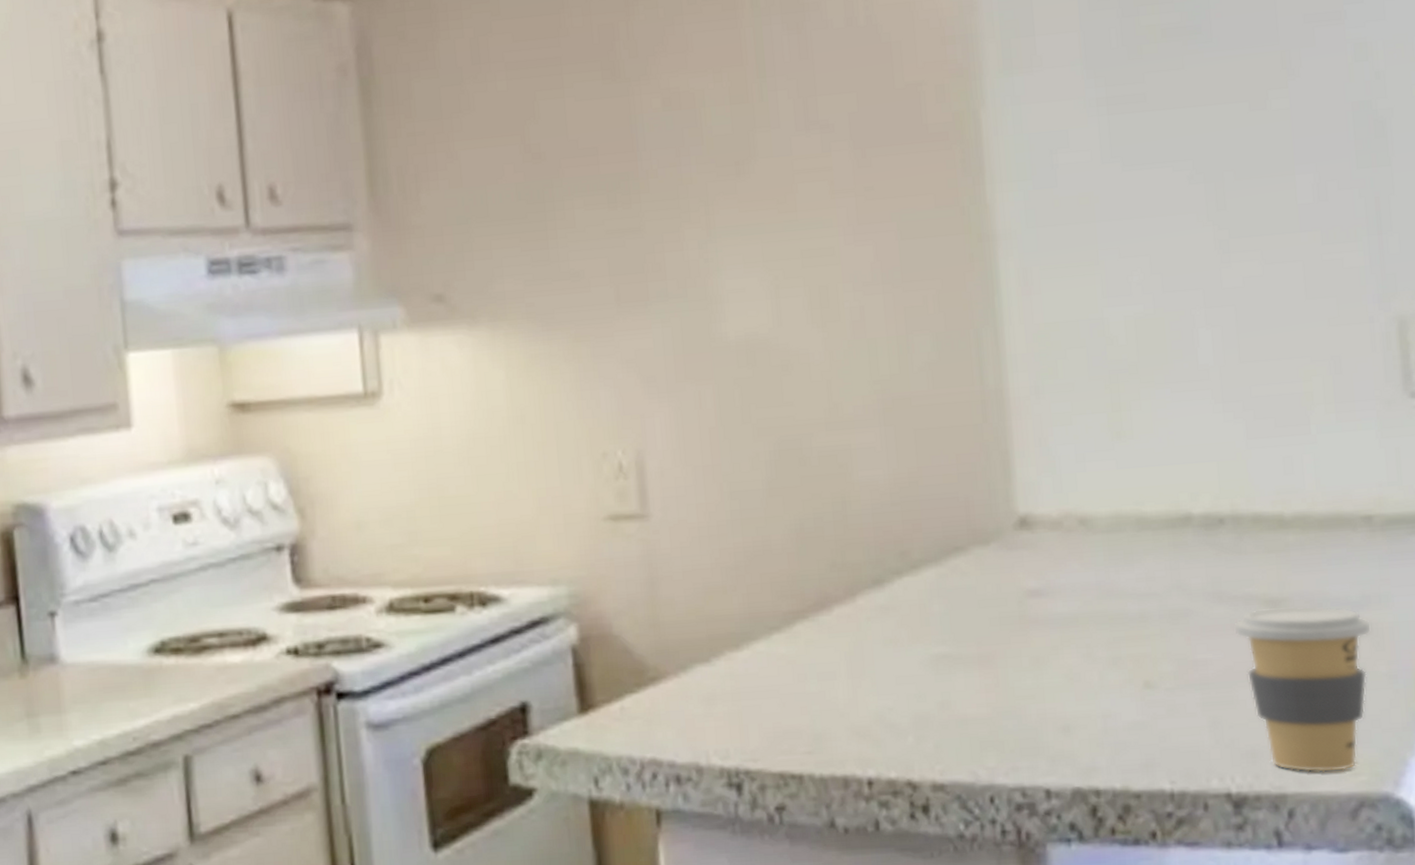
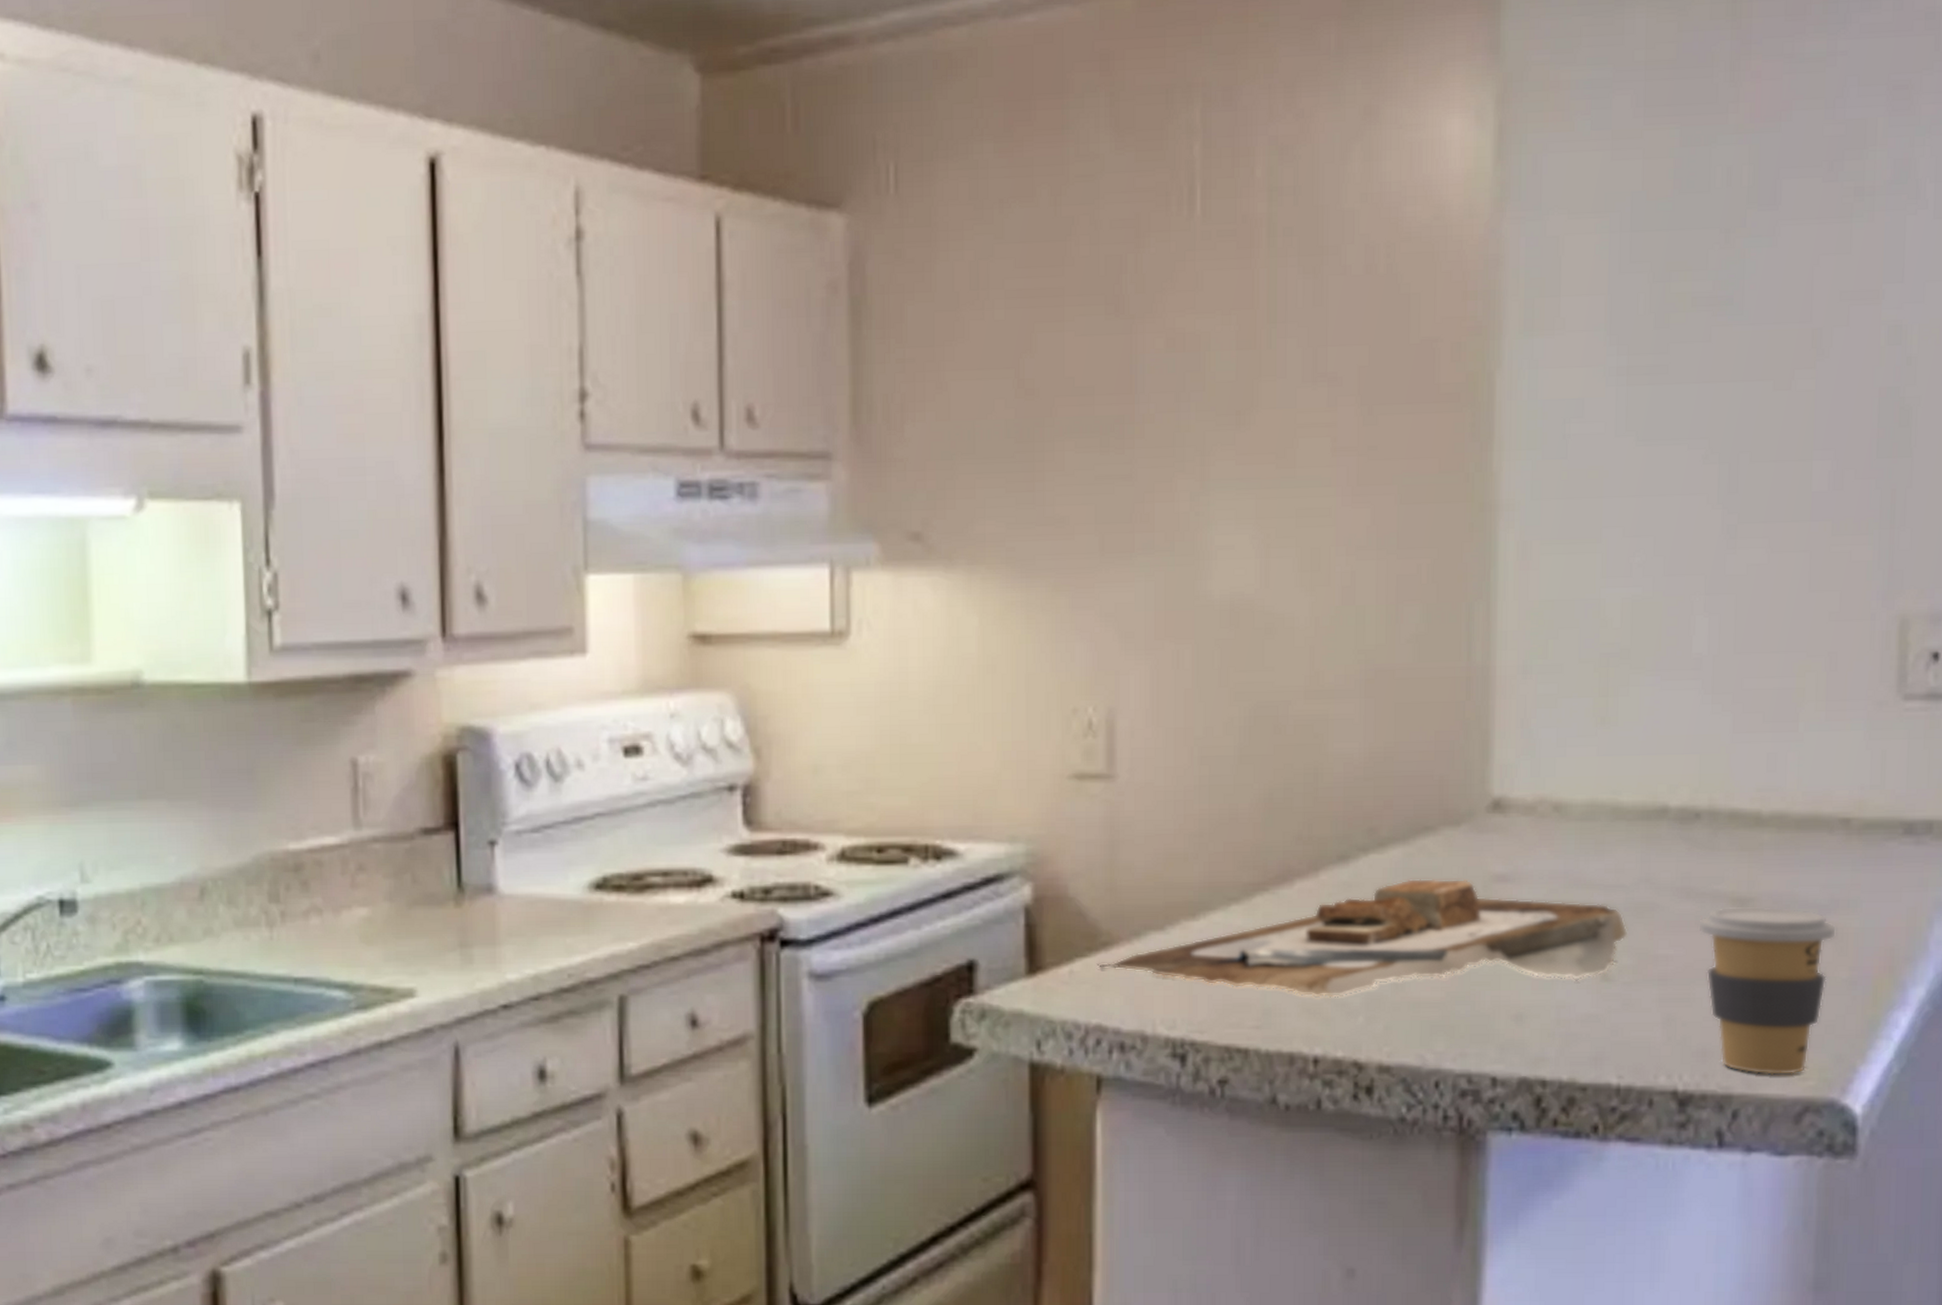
cutting board: none [646,595,1166,721] -> present [1096,878,1628,998]

